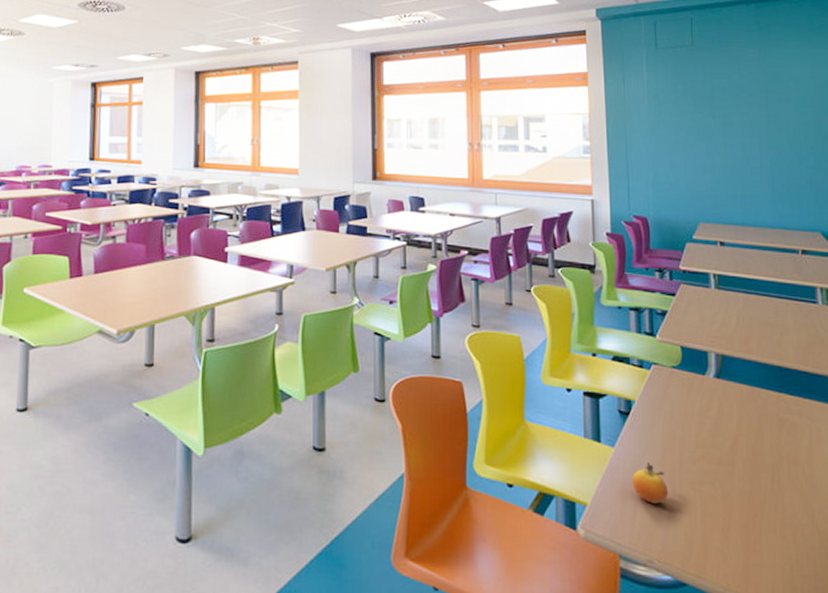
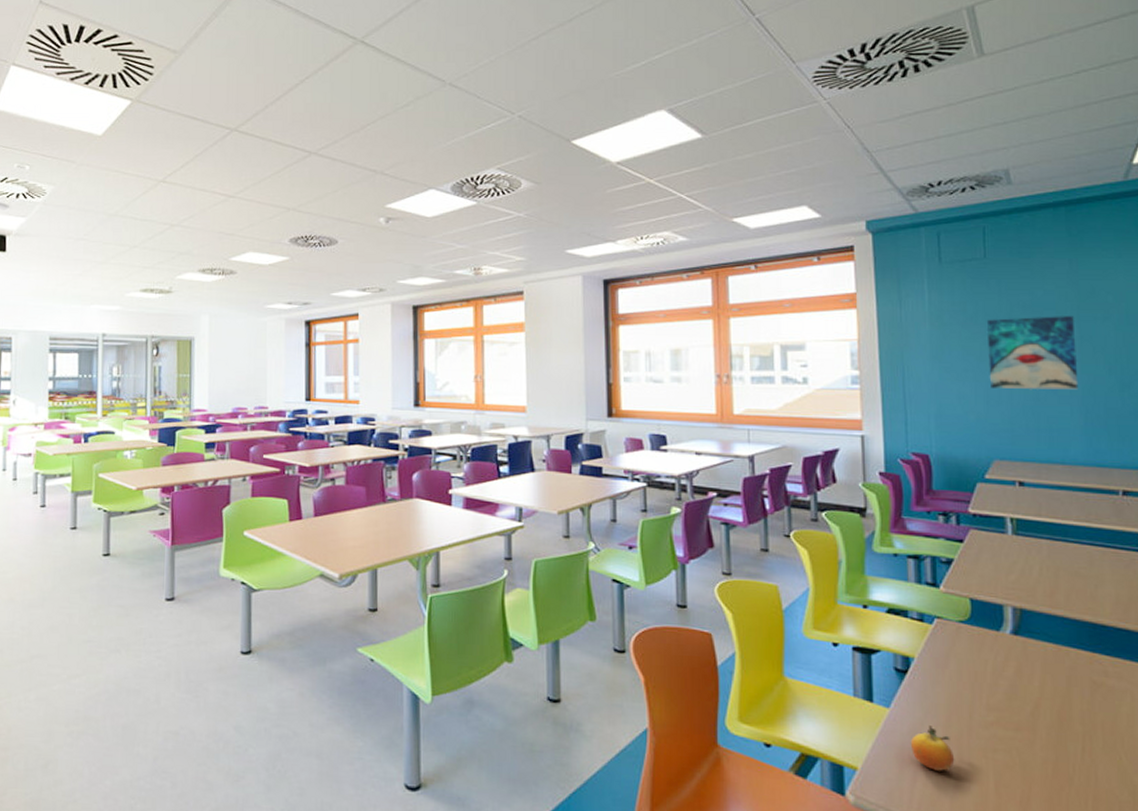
wall art: none [693,97,767,162] -> present [986,316,1079,390]

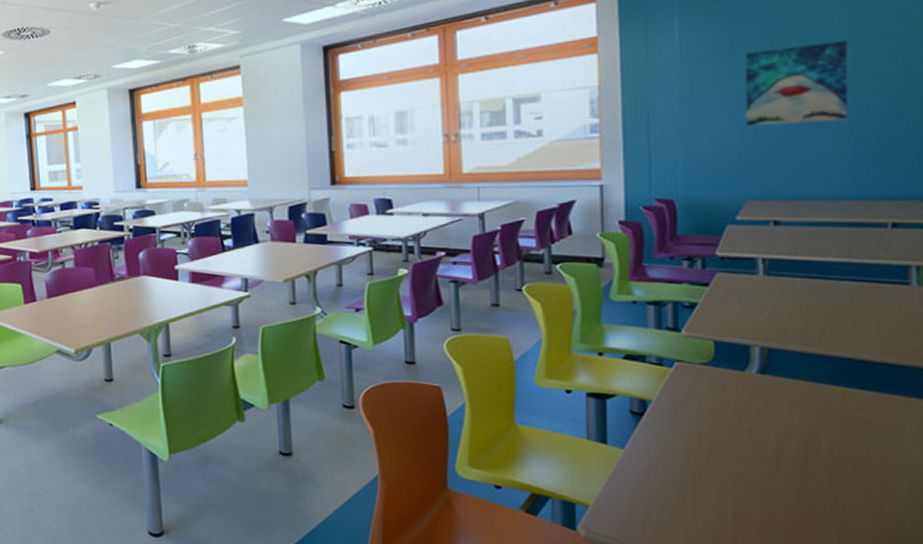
fruit: present [910,726,955,771] -> none [645,464,692,505]

